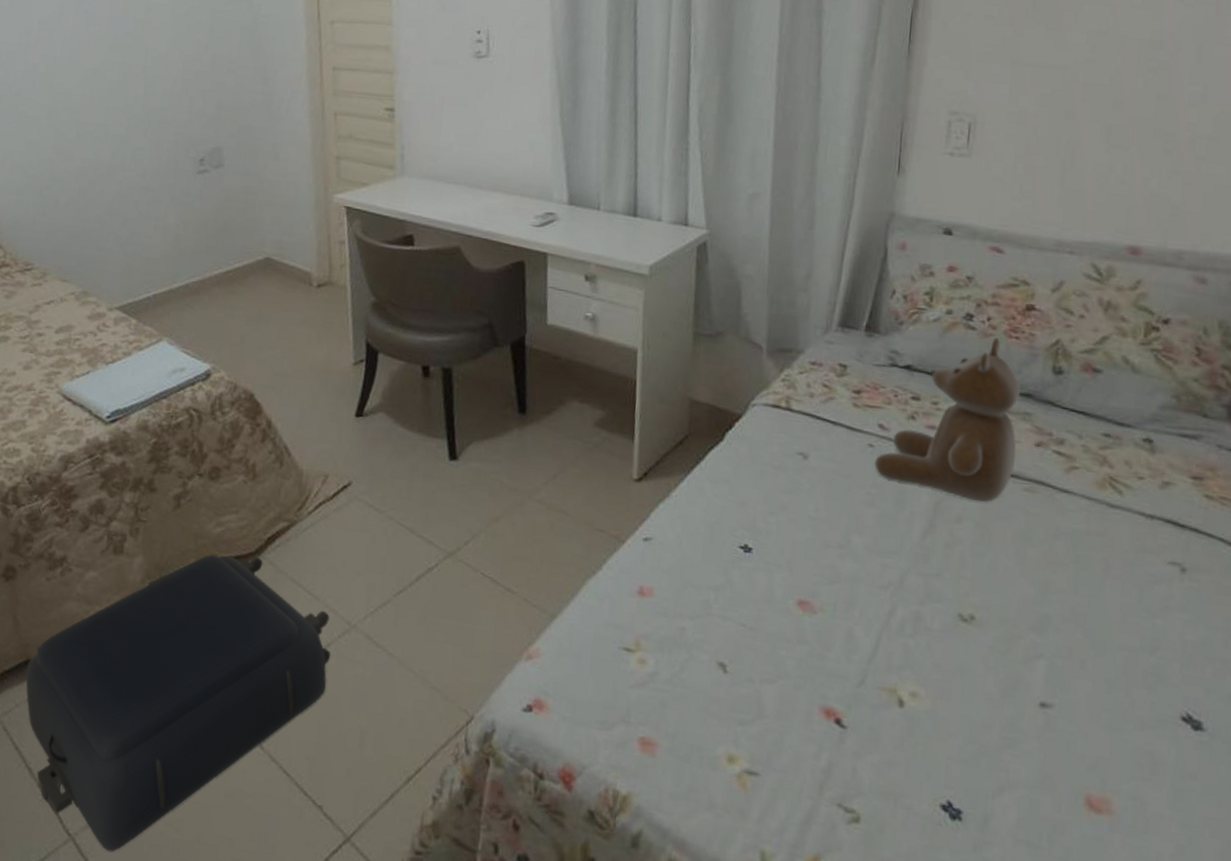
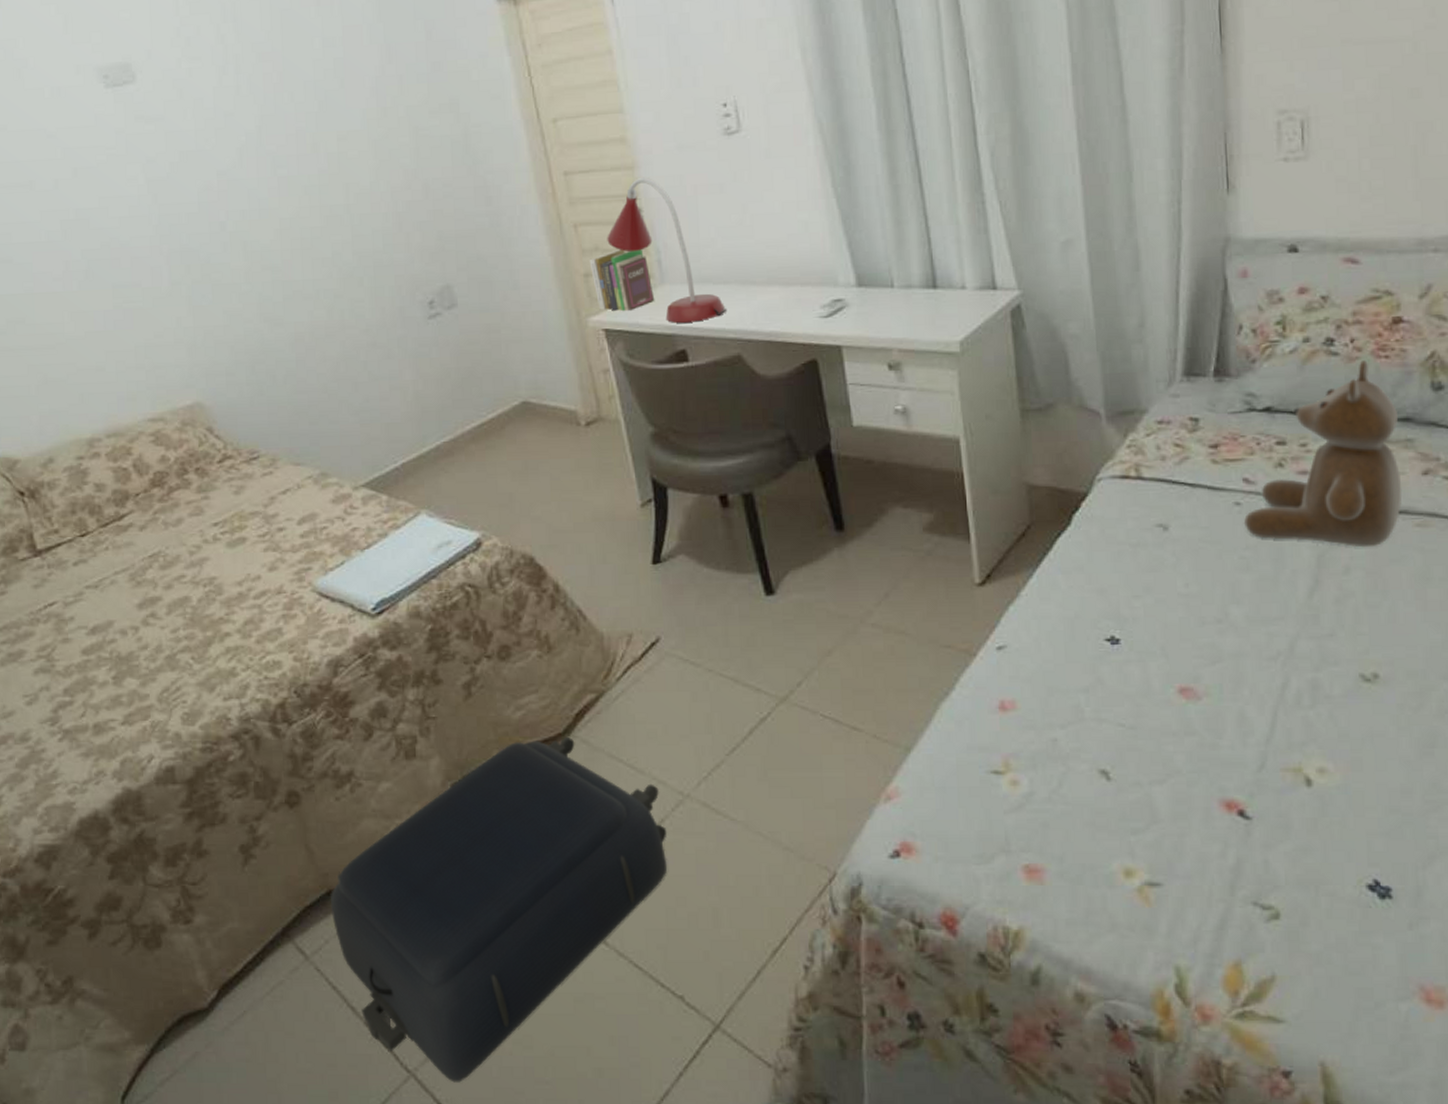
books: none [342,140,393,195] -> present [589,249,654,312]
desk lamp: none [360,82,454,213] -> present [607,178,728,323]

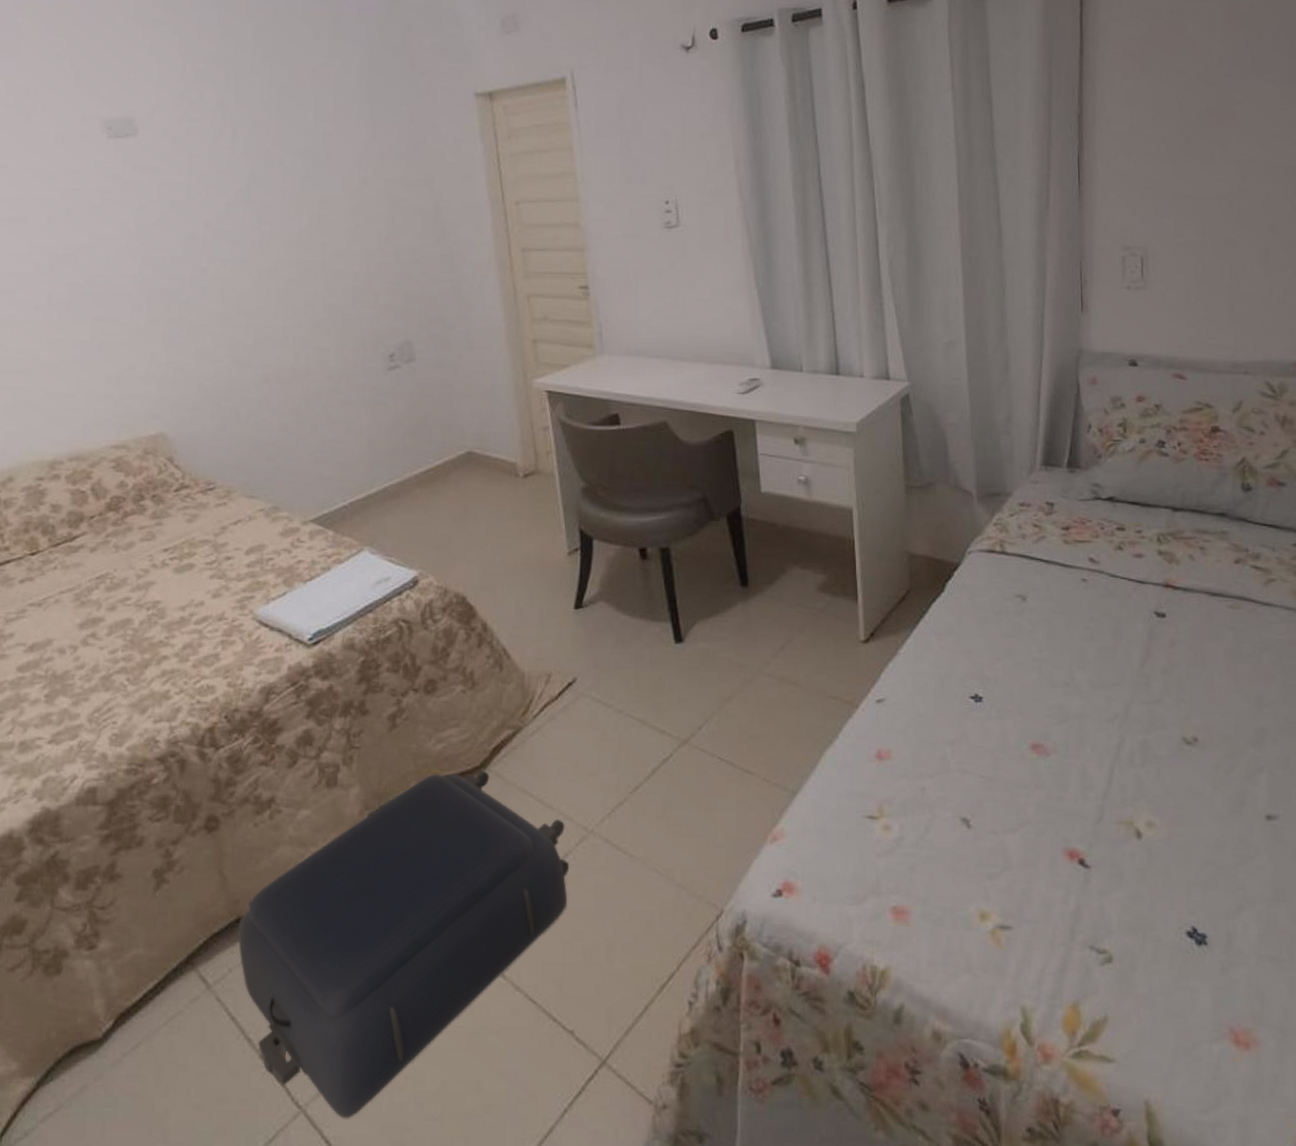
books: present [589,249,654,312] -> none [538,320,594,377]
desk lamp: present [607,178,728,323] -> none [555,259,658,390]
stuffed bear: present [1243,359,1403,548] -> none [1088,460,1218,625]

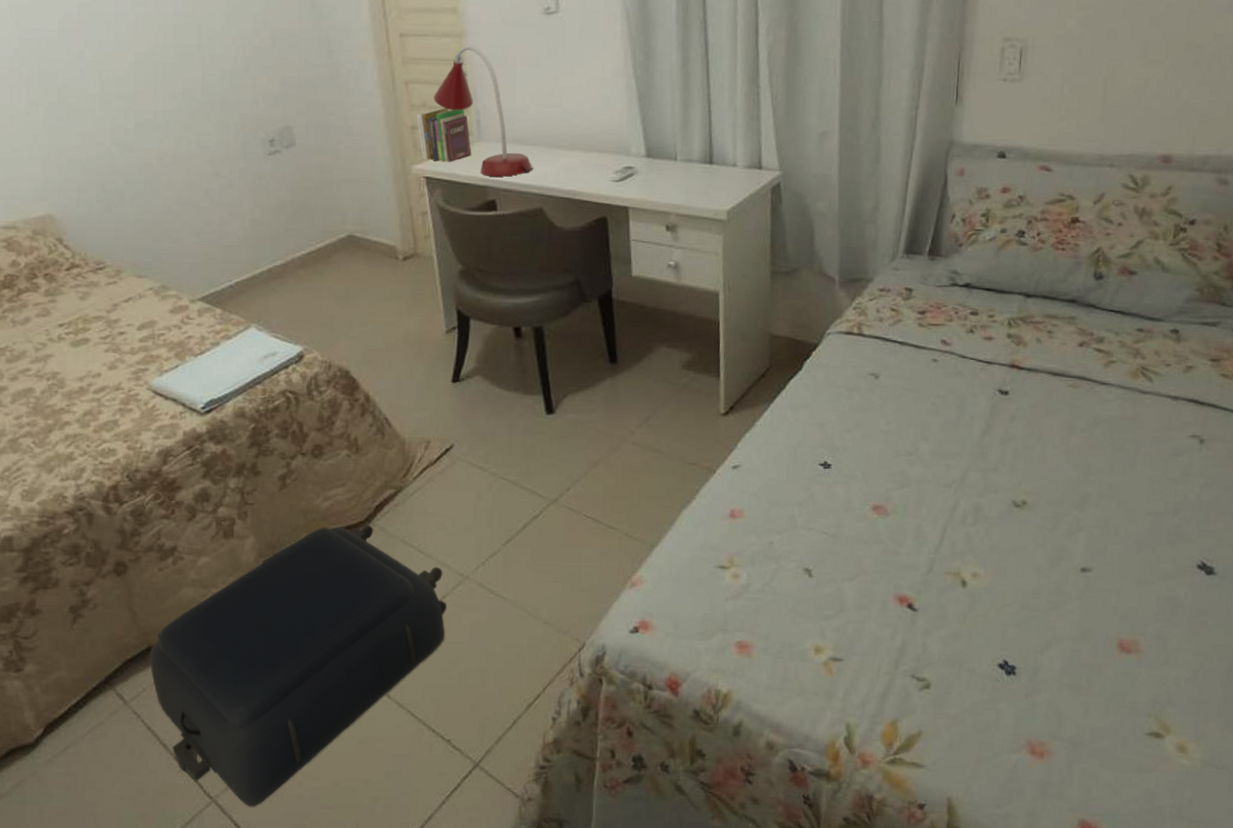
books: none [538,320,594,377] -> present [416,107,471,163]
desk lamp: none [555,259,658,390] -> present [434,46,534,177]

